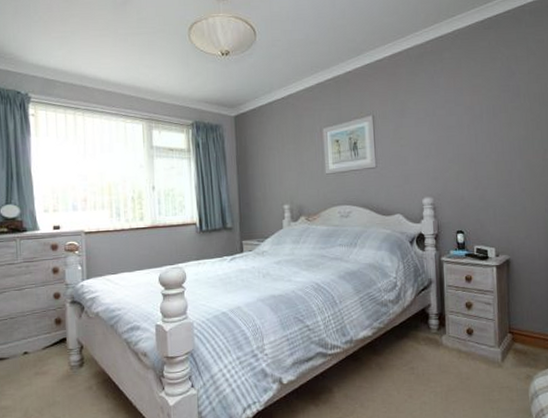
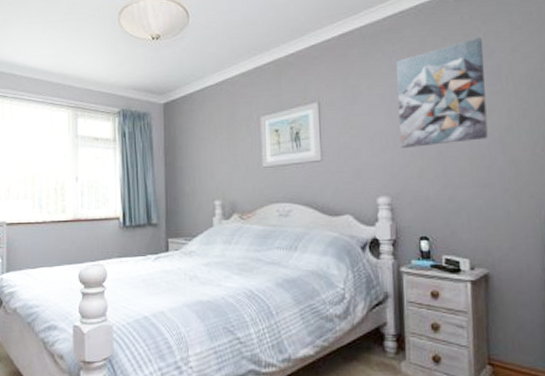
wall art: none [437,60,510,156] -> present [395,37,488,148]

